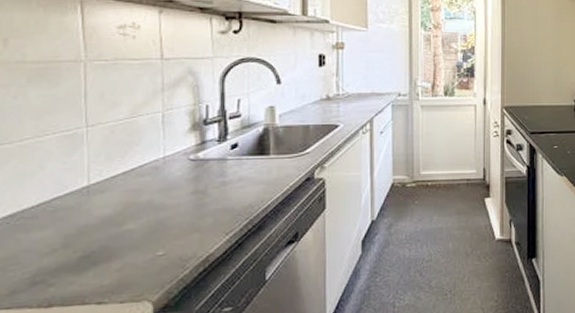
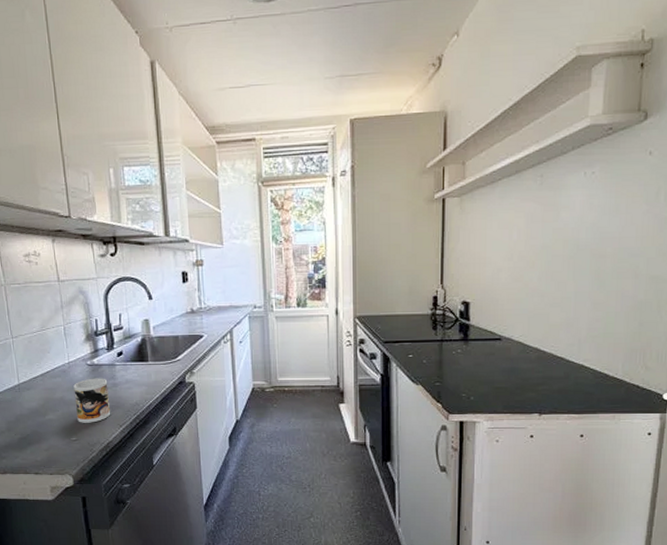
mug: none [167,175,215,233] -> present [73,378,111,423]

